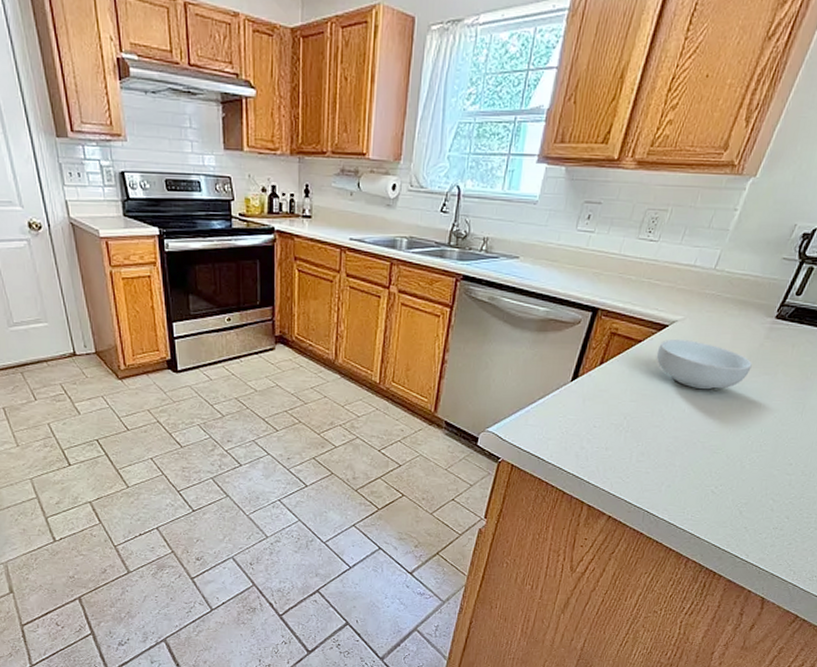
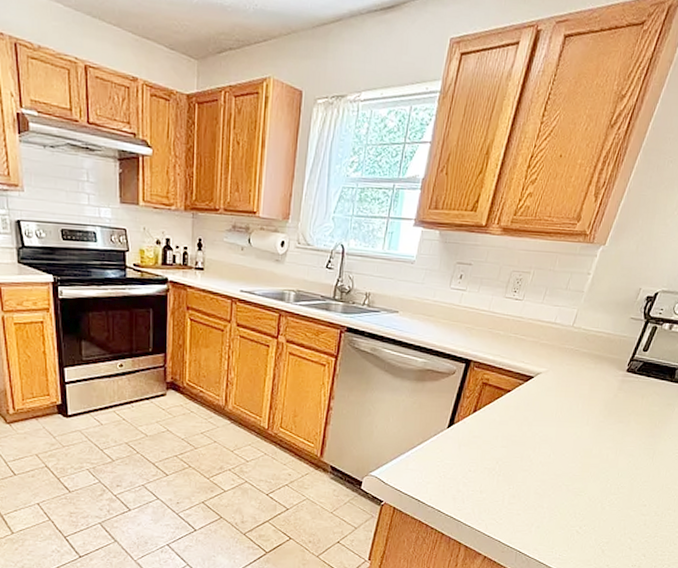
cereal bowl: present [656,339,752,390] -> none [524,390,608,437]

